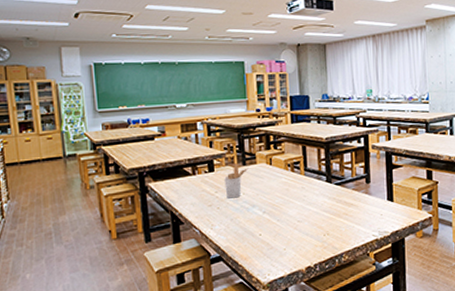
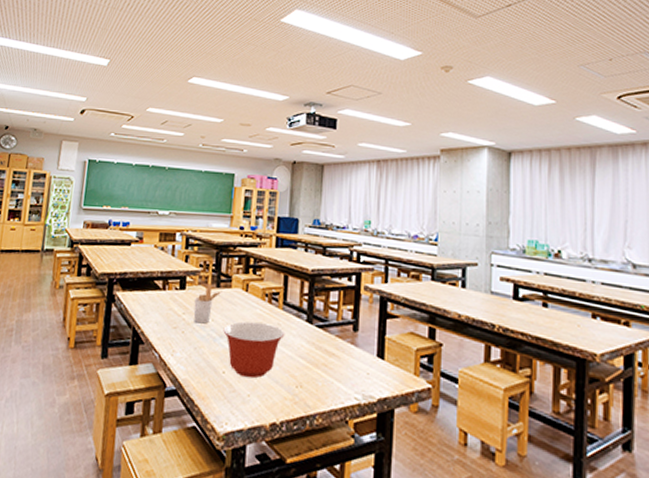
mixing bowl: none [254,189,310,236] -> present [223,321,285,379]

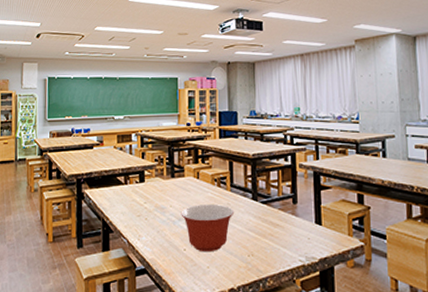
utensil holder: present [193,287,222,324] -> none [153,178,177,210]

